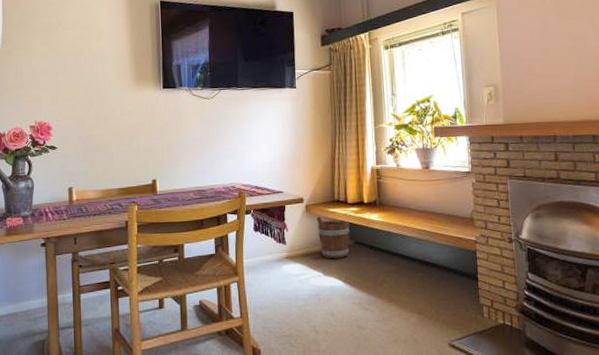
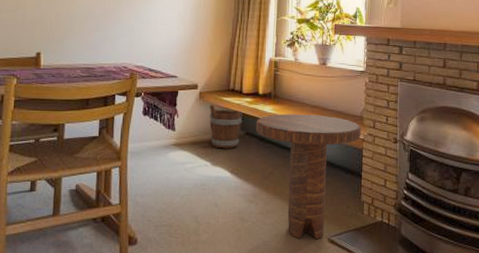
side table: none [364,219,473,345] -> present [255,114,361,240]

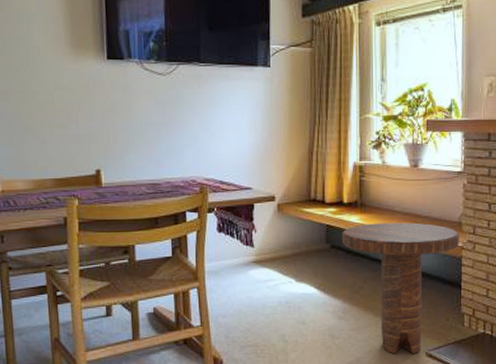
bucket: present [209,104,242,149] -> none [289,216,327,264]

